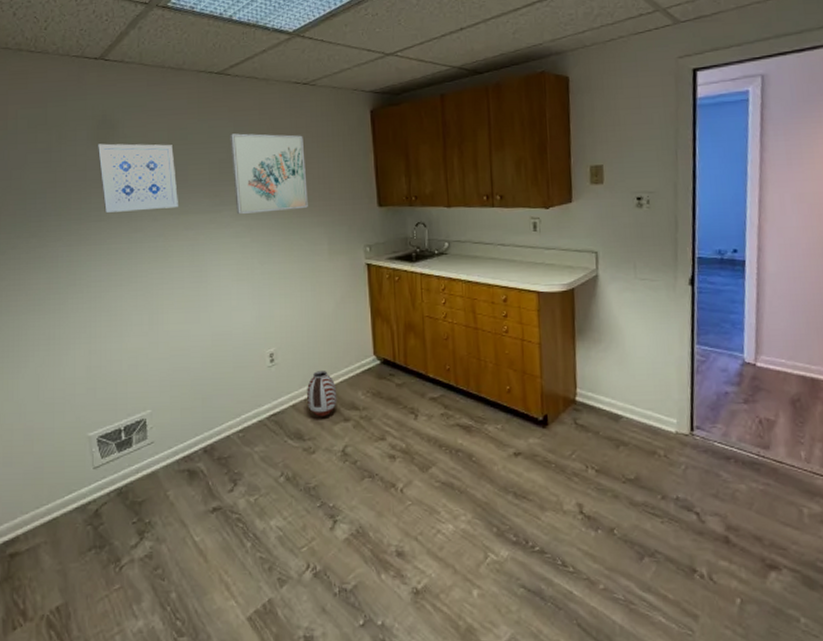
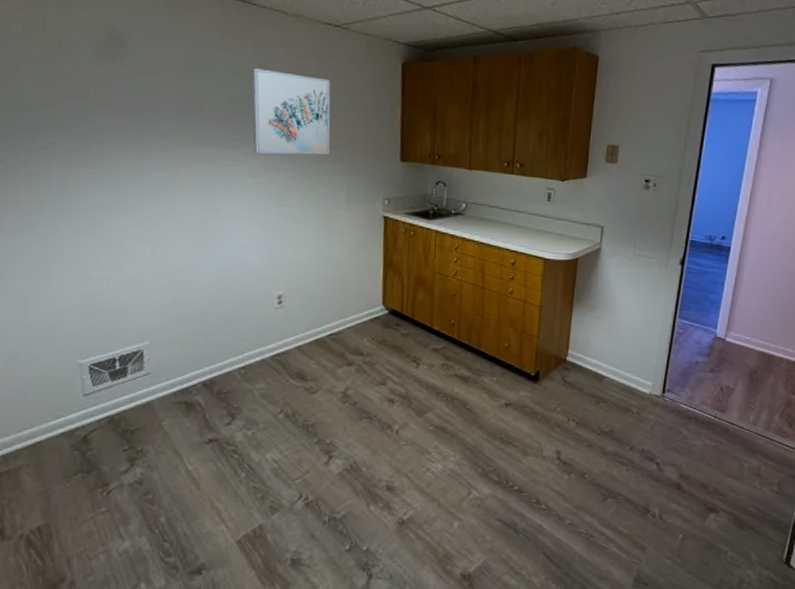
wall art: present [97,143,178,213] -> none [102,60,192,139]
vase: present [307,370,337,417] -> none [312,315,343,360]

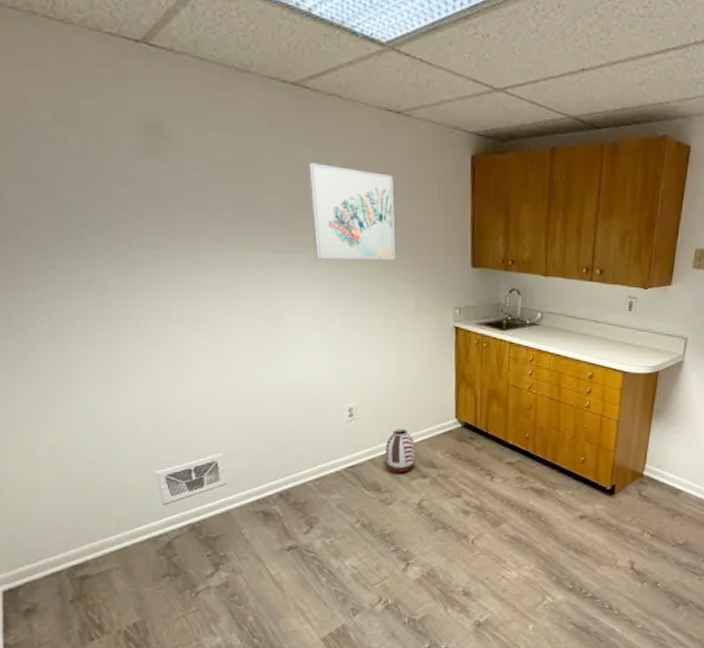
vase: none [312,315,343,360] -> present [386,428,416,472]

